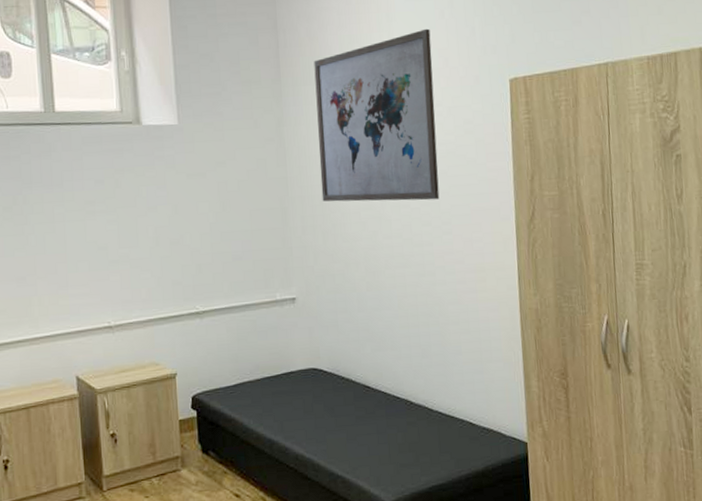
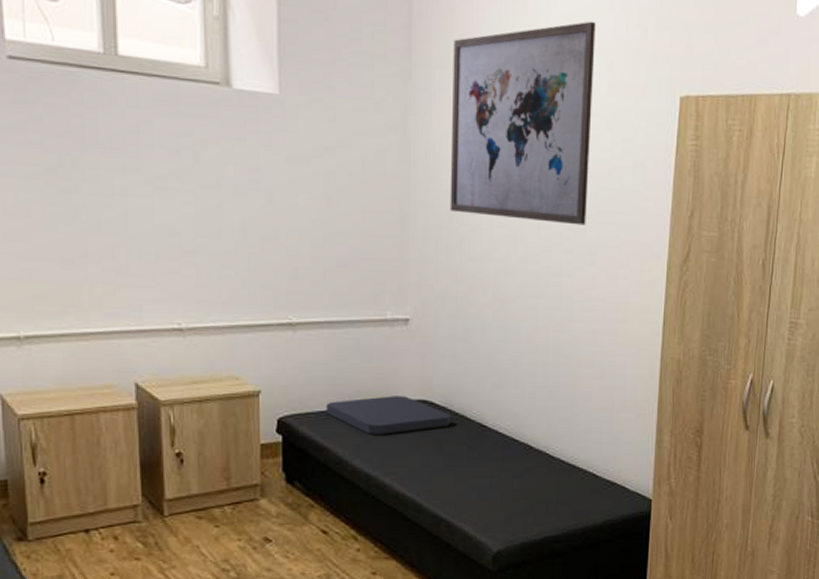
cushion: none [232,366,339,403] -> present [327,396,451,435]

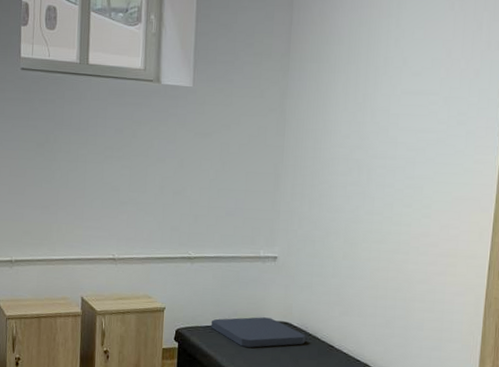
wall art: present [450,21,596,226] -> none [313,19,438,184]

